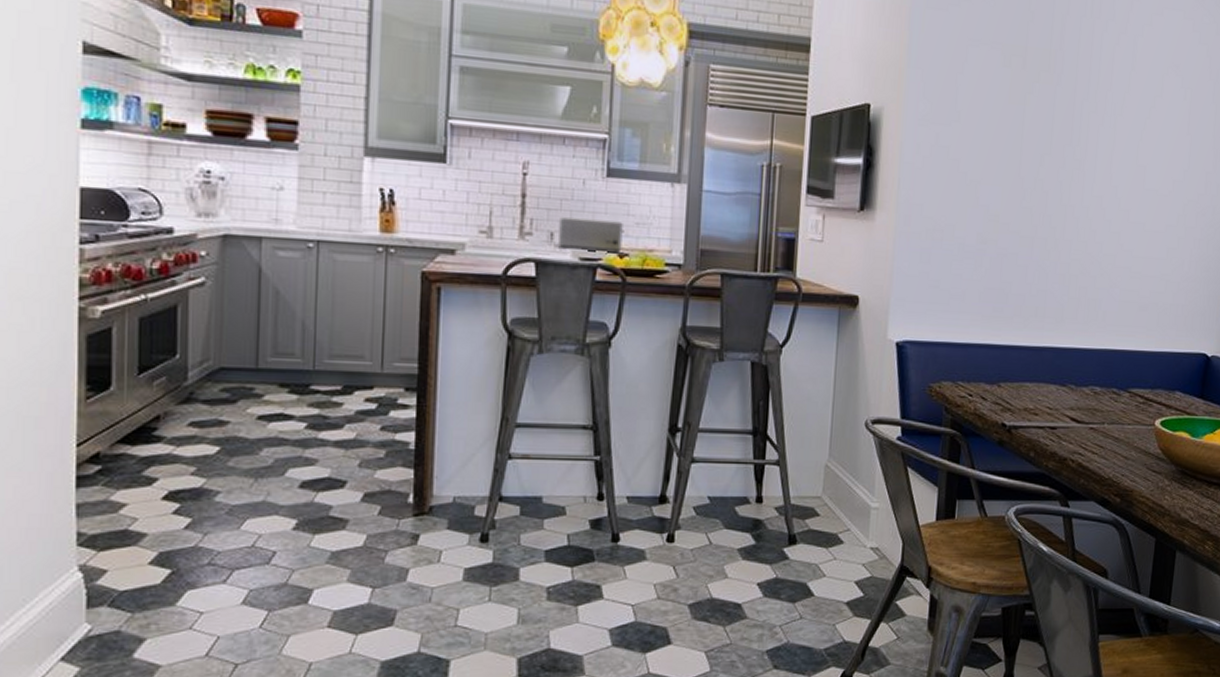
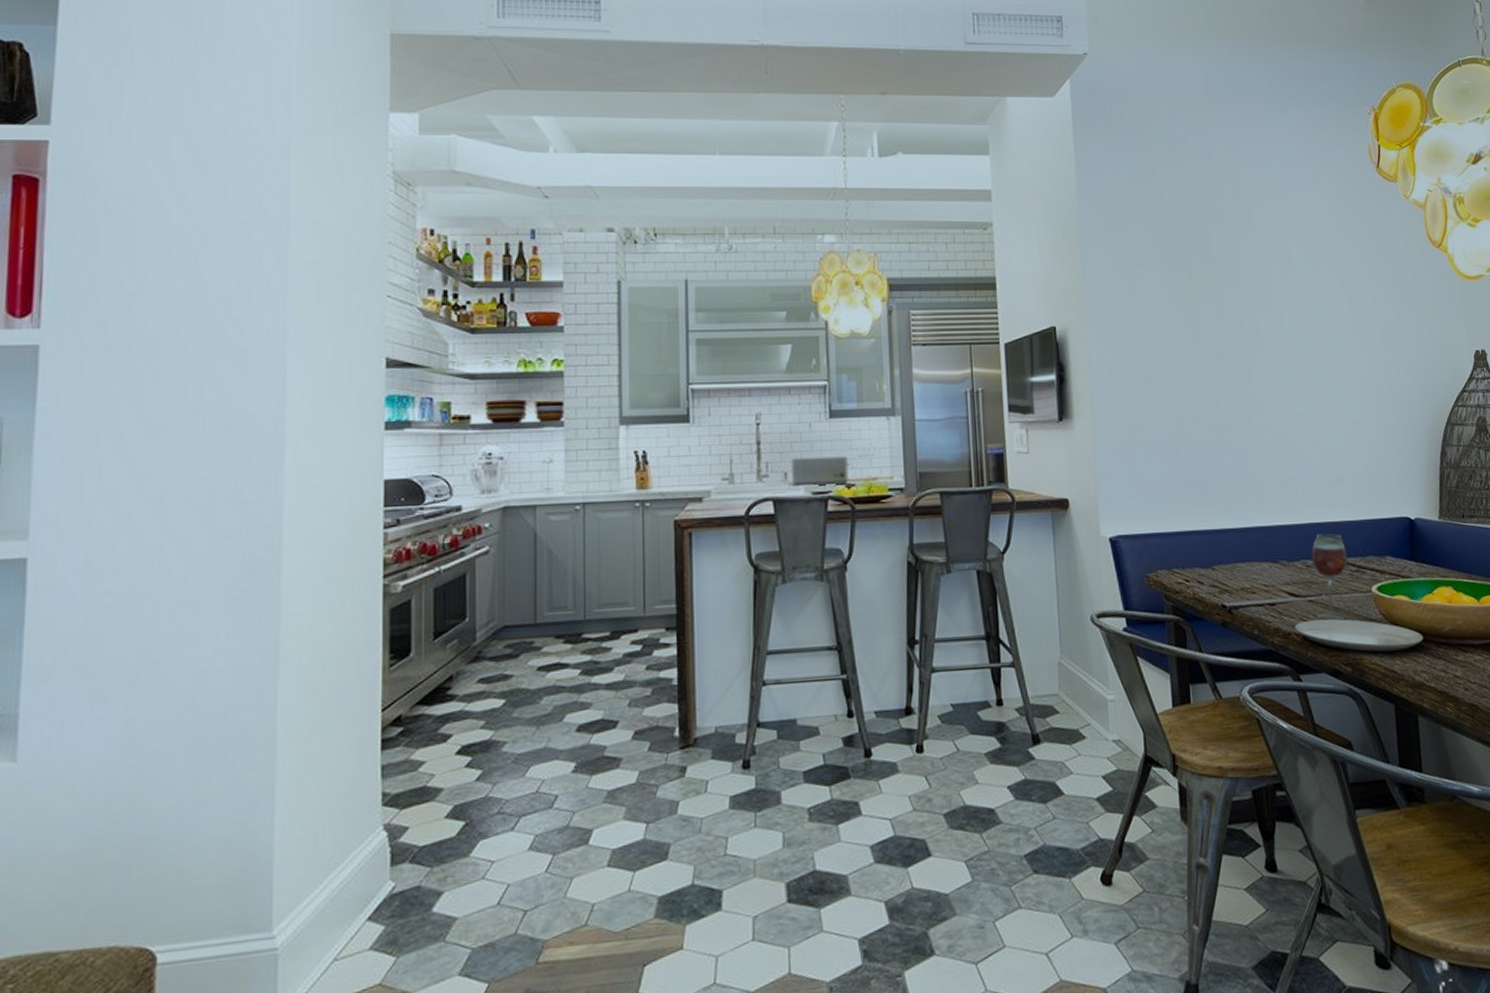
plate: none [1071,447,1197,486] -> present [1295,619,1424,652]
wineglass: none [1094,362,1137,451] -> present [1311,534,1347,621]

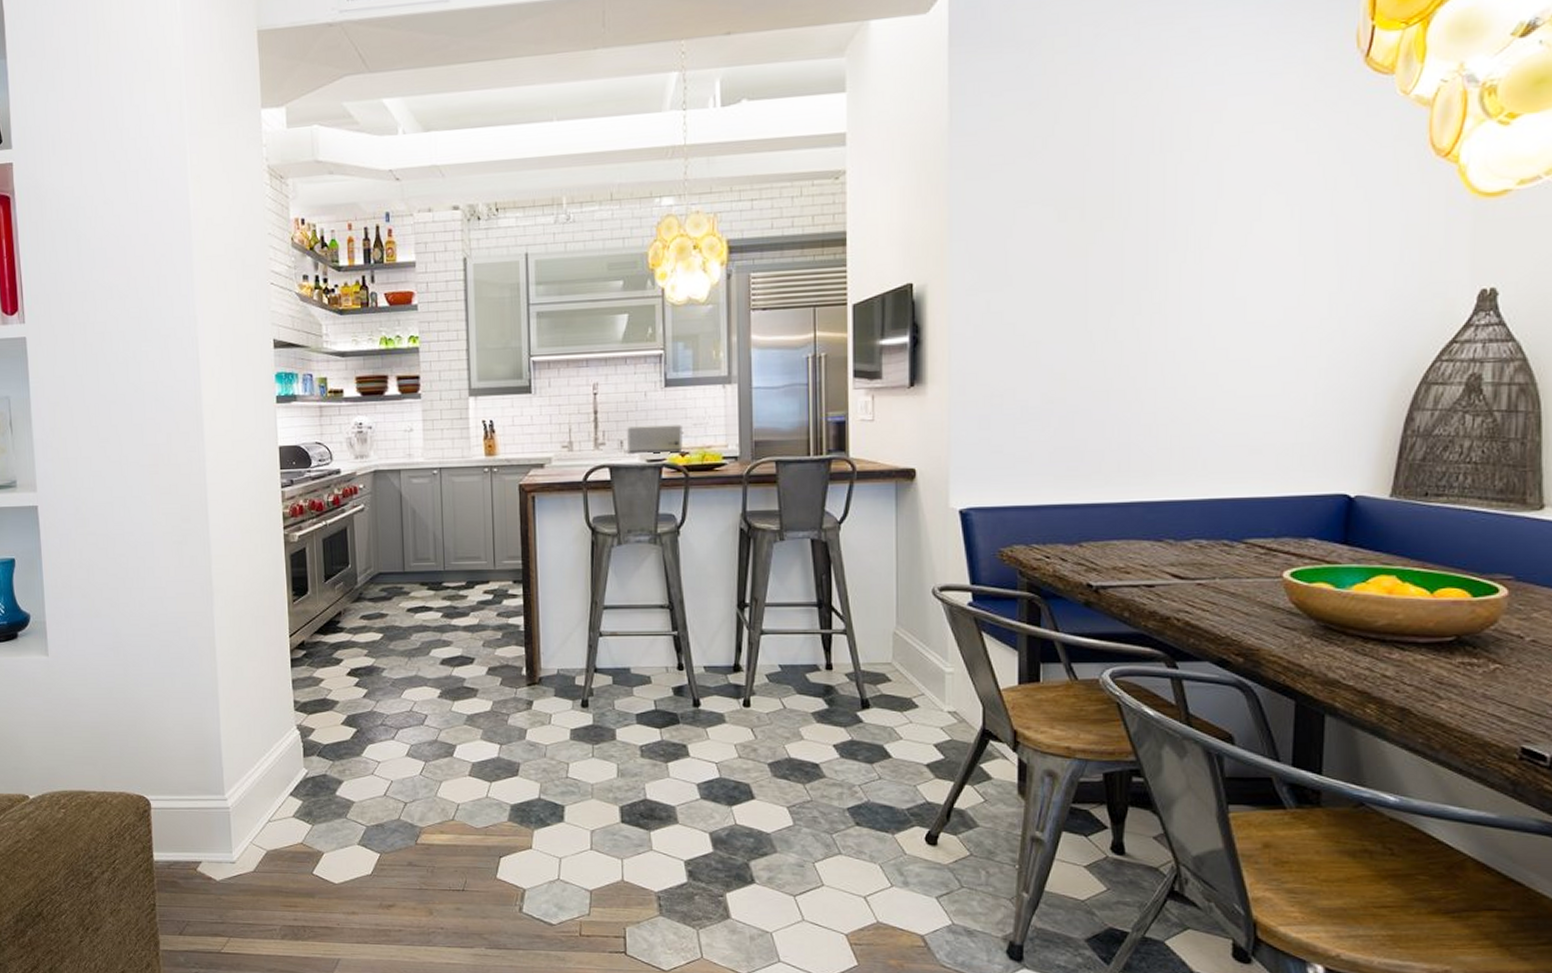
plate: present [1295,619,1424,652] -> none [1176,604,1347,644]
wineglass: present [1311,534,1347,621] -> none [1204,511,1254,607]

